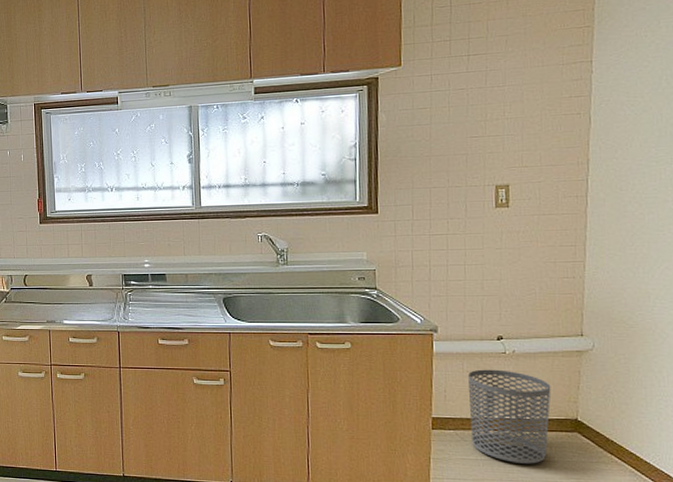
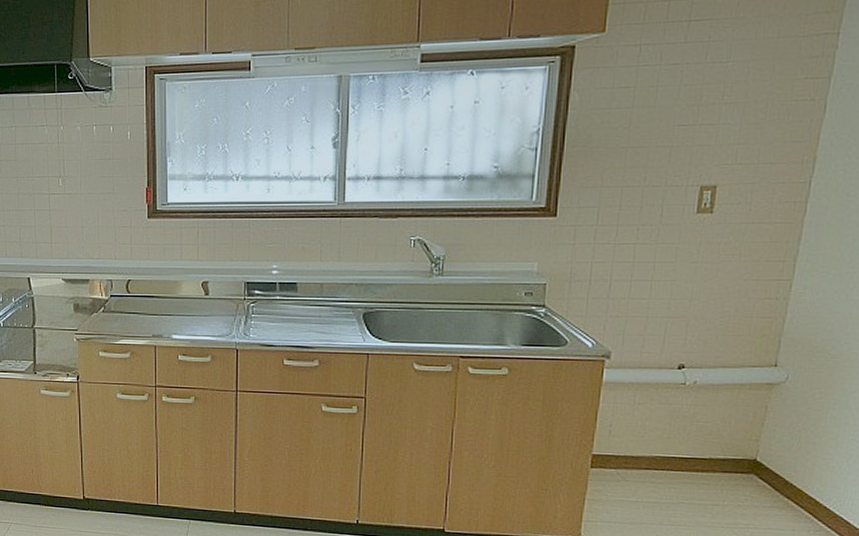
waste bin: present [468,369,551,464] -> none [634,401,732,508]

